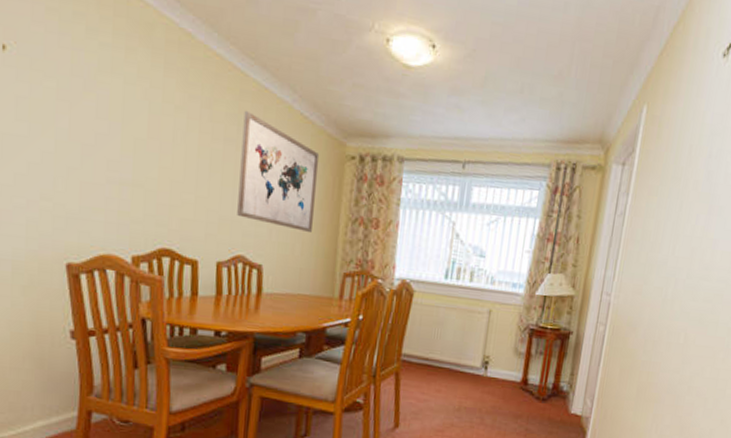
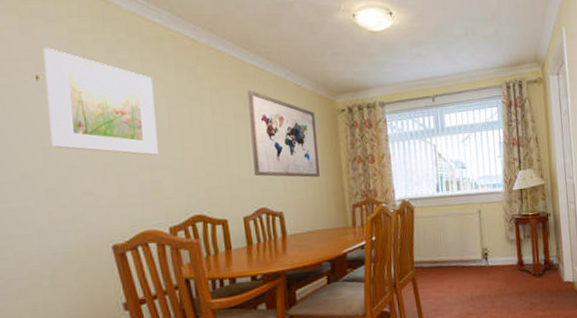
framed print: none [13,11,135,168] -> present [43,48,158,155]

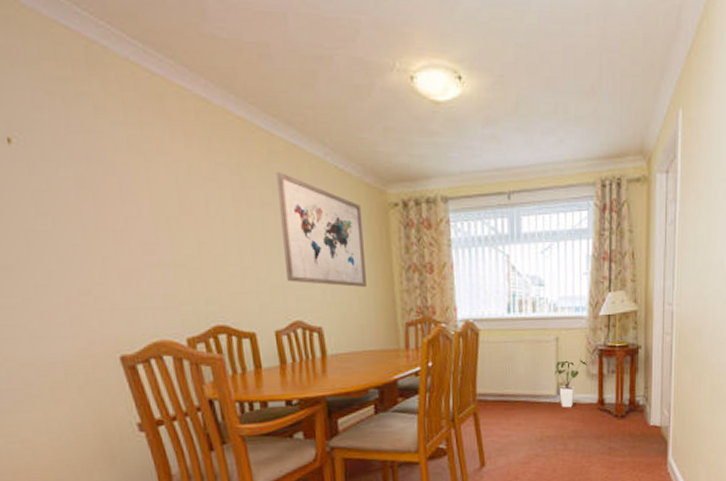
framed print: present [43,48,158,155] -> none [12,100,169,249]
house plant: none [479,226,508,270] -> present [555,358,589,408]

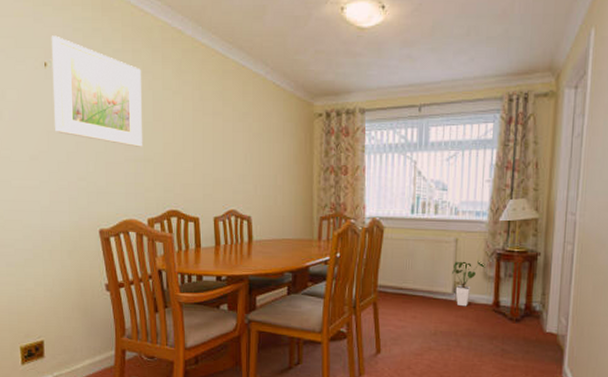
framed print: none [12,100,169,249] -> present [51,35,142,147]
wall art: present [276,171,366,287] -> none [227,87,292,184]

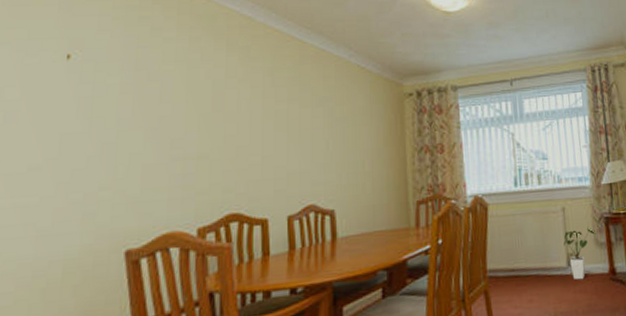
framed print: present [51,35,142,147] -> none [72,25,199,143]

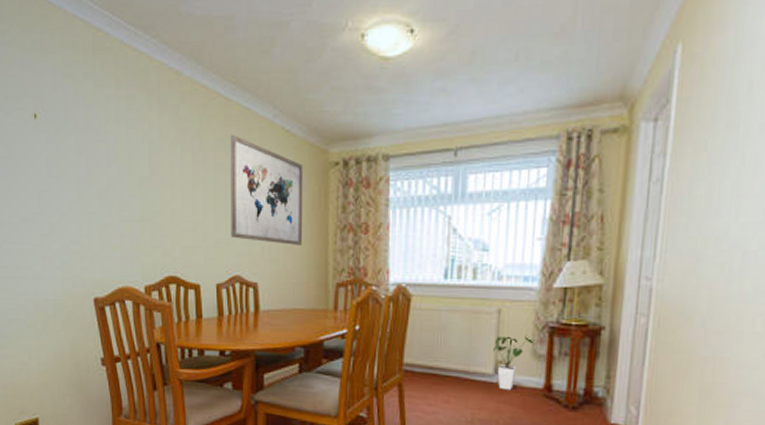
wall art: none [305,71,380,170] -> present [230,134,304,245]

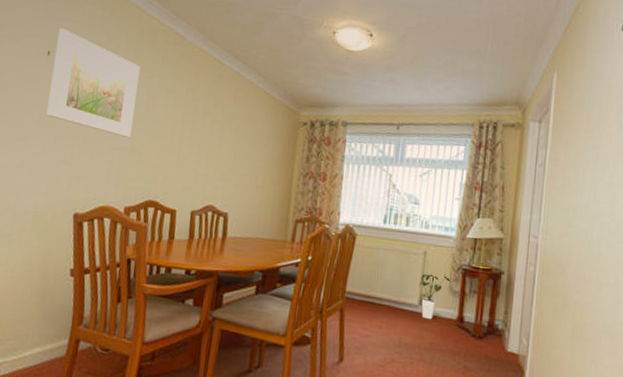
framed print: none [40,83,138,206] -> present [47,28,140,137]
wall art: present [230,134,304,245] -> none [210,90,278,185]

